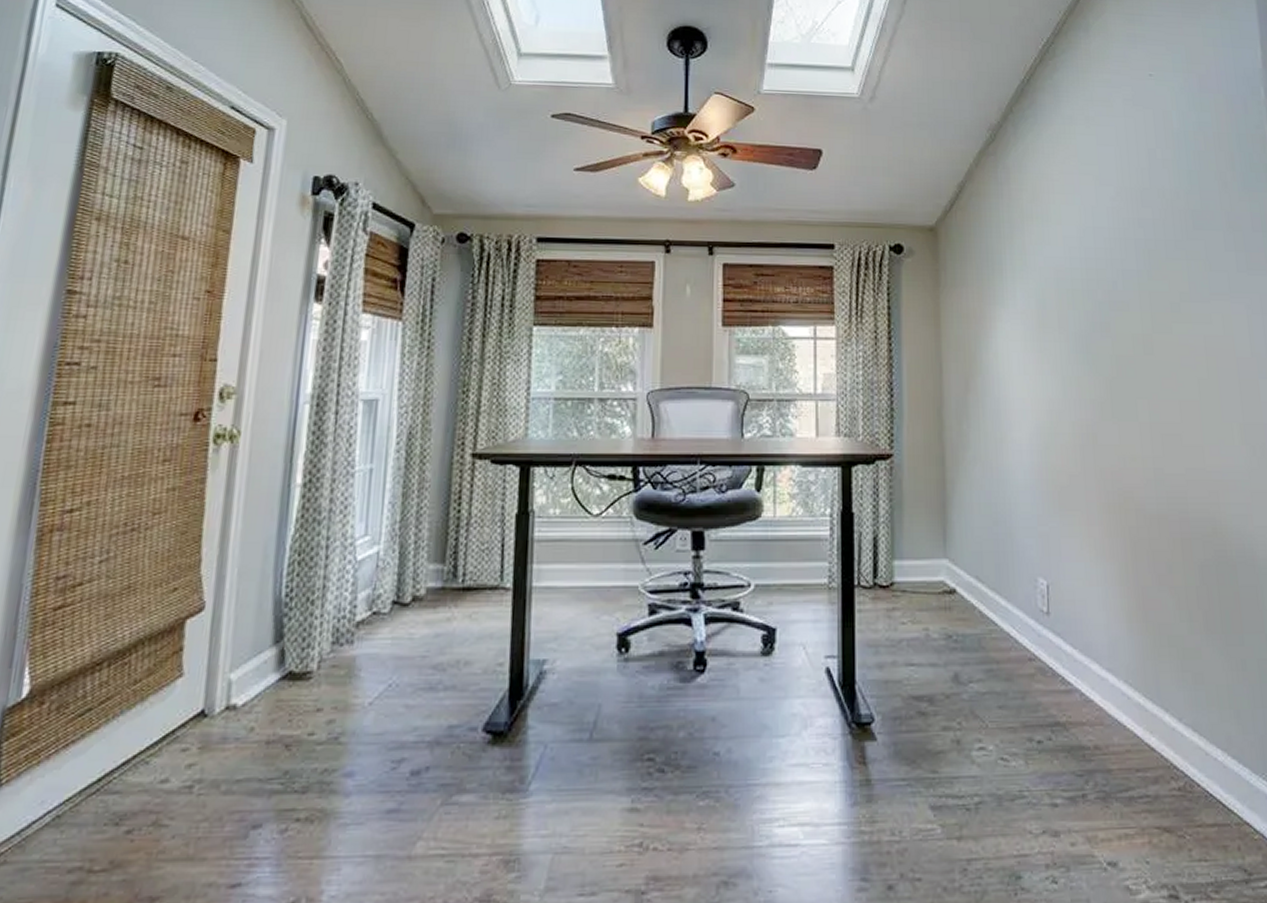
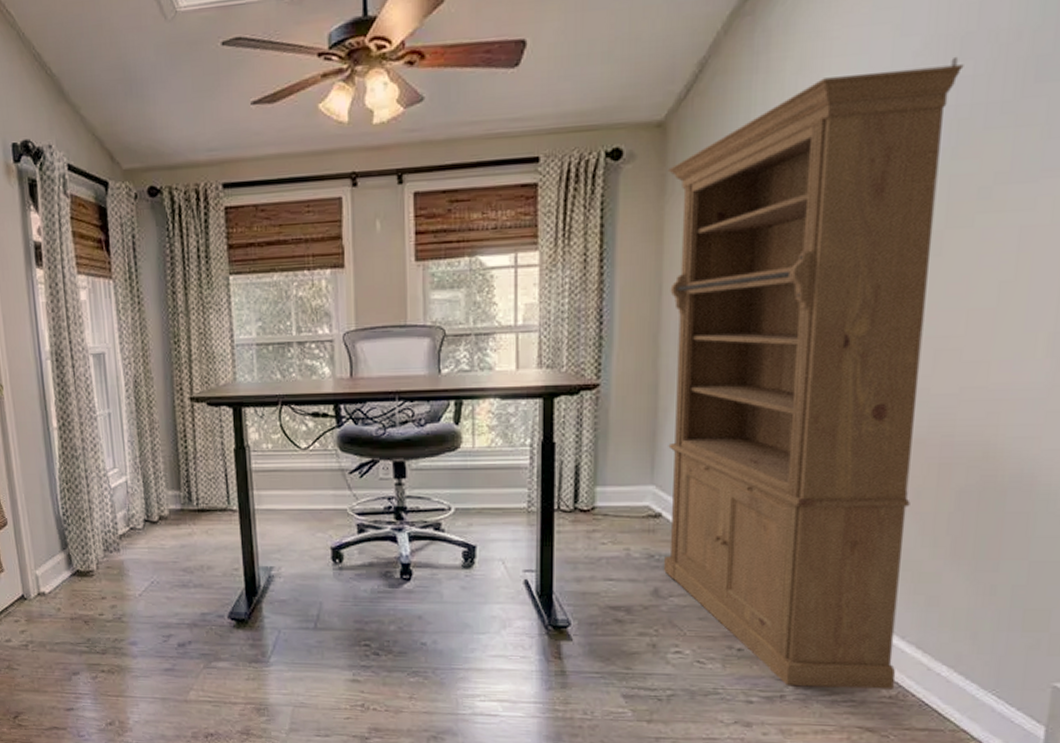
bookcase: none [940,204,1181,783] -> present [664,56,964,689]

